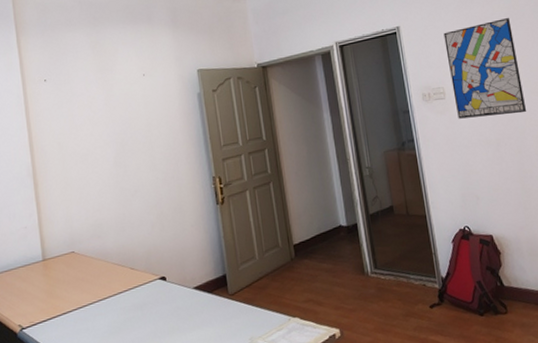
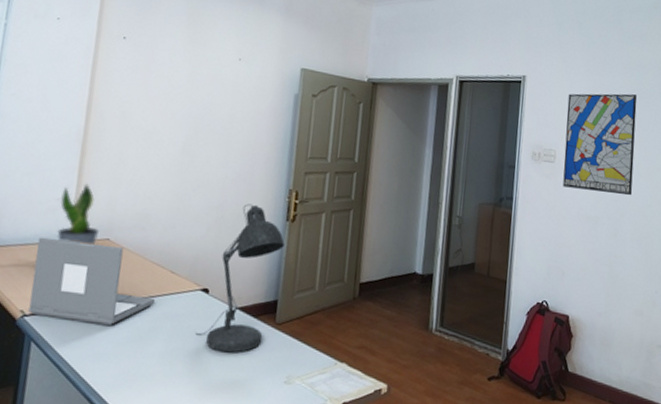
laptop: none [18,256,124,327] -> present [28,237,156,325]
potted plant: none [27,209,65,262] -> present [57,183,100,245]
desk lamp: none [163,196,221,328] -> present [195,204,285,353]

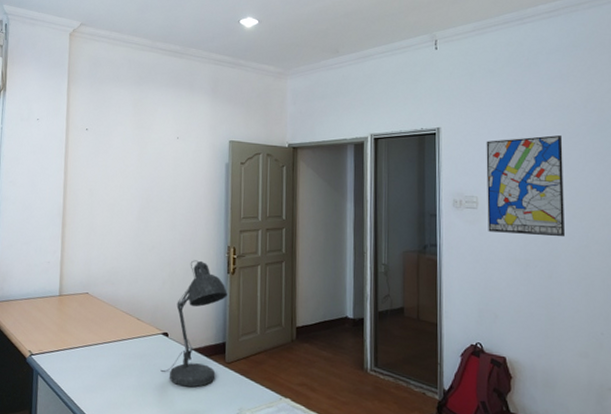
laptop: present [28,237,156,325] -> none [34,292,127,363]
potted plant: present [57,183,100,245] -> none [50,249,81,298]

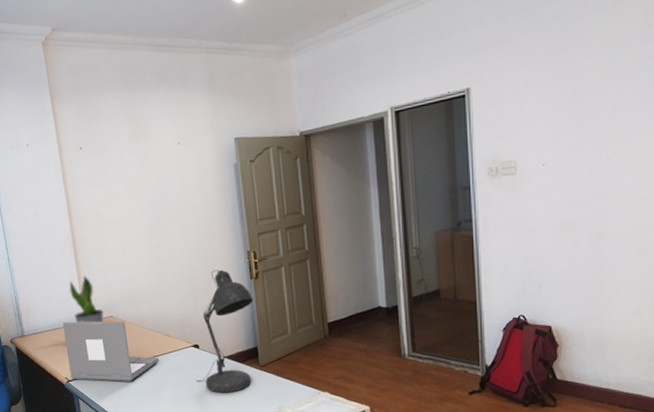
laptop: none [34,292,127,363] -> present [62,321,160,382]
potted plant: none [50,249,81,298] -> present [69,275,104,323]
wall art: present [486,135,566,237] -> none [524,76,618,198]

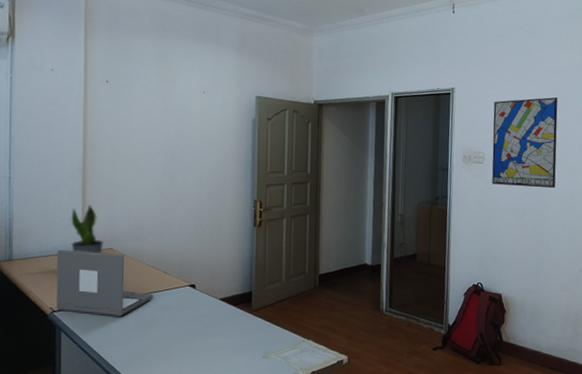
desk lamp: present [196,269,253,393] -> none [188,214,254,335]
wall art: none [524,76,618,198] -> present [492,97,558,189]

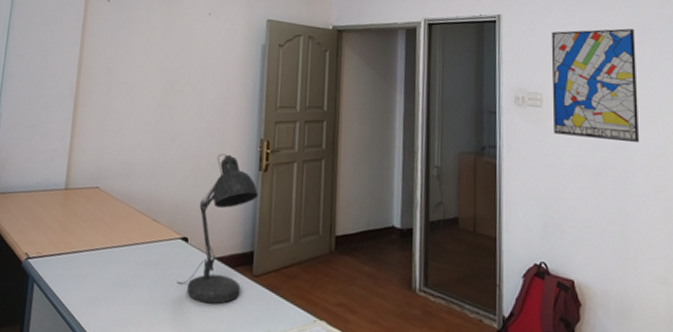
laptop: present [56,249,154,316] -> none [32,184,140,270]
potted plant: present [71,204,104,254] -> none [55,135,91,193]
desk lamp: none [188,214,254,335] -> present [177,153,258,304]

